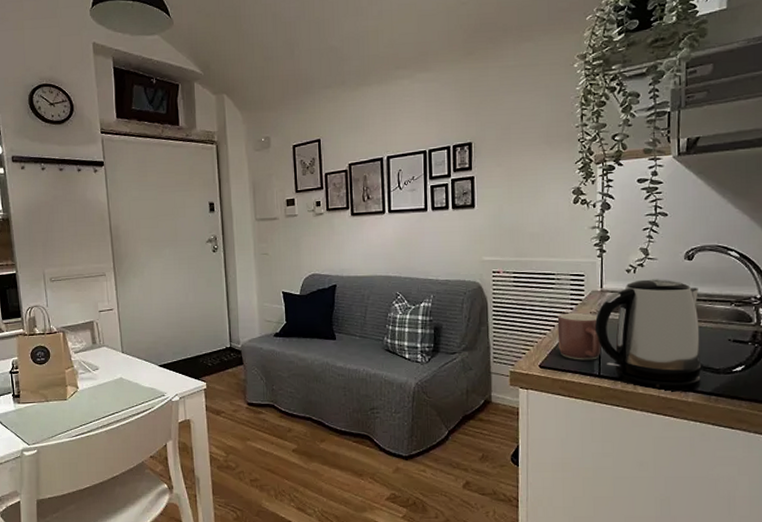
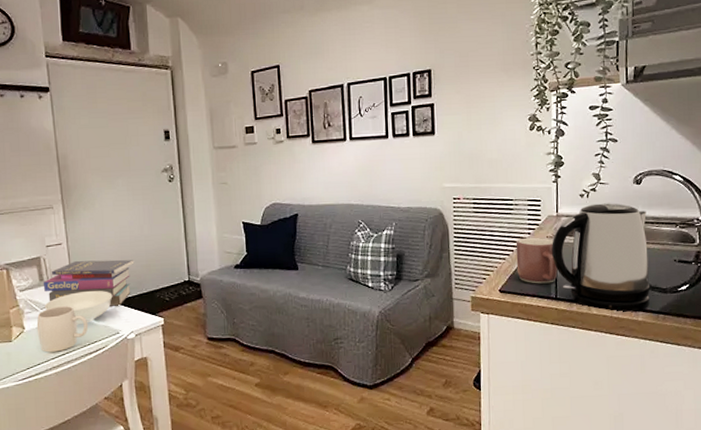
mug: none [89,368,136,411] -> present [36,306,89,353]
books: none [95,325,180,370] -> present [43,259,135,306]
bowl: none [96,354,159,387] -> present [44,290,113,325]

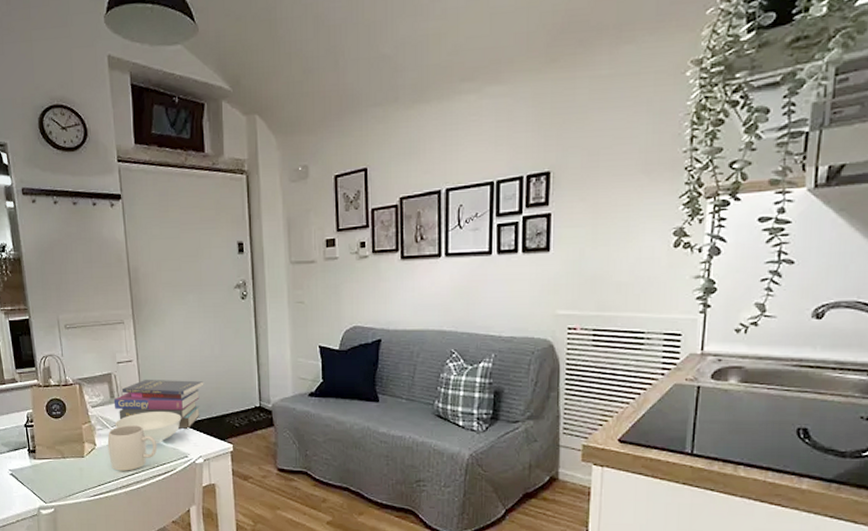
mug: present [515,237,558,285] -> none [643,379,697,437]
kettle: present [552,203,650,311] -> none [691,341,827,476]

